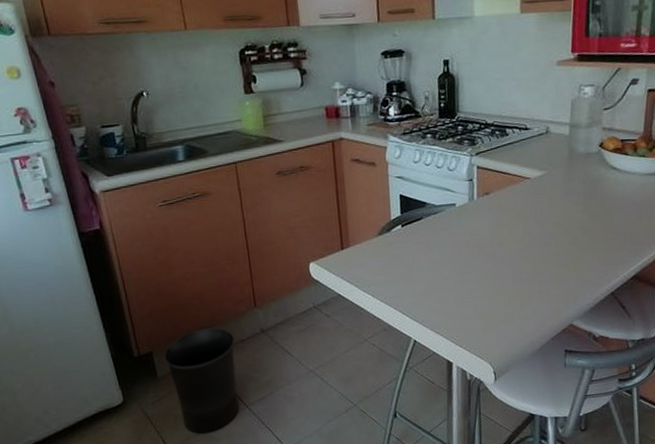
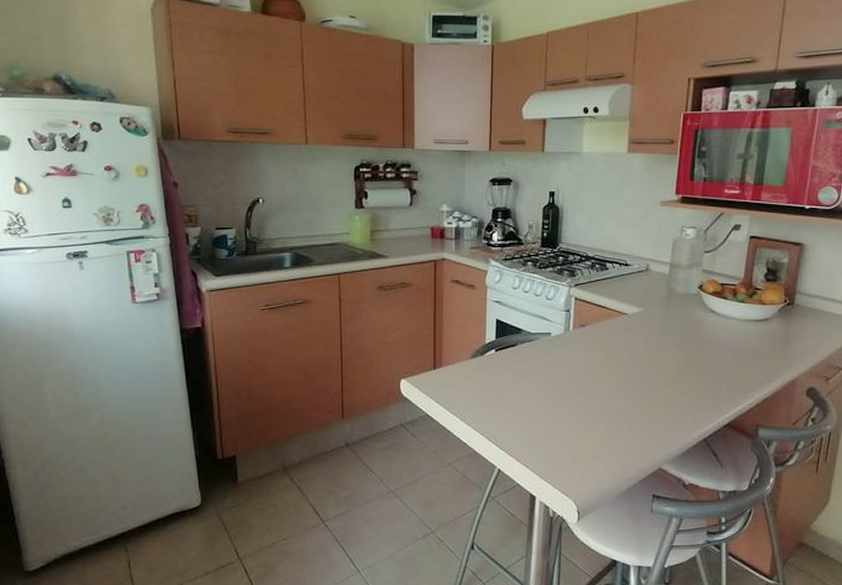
waste bin: present [164,328,239,434] -> none [247,437,319,547]

